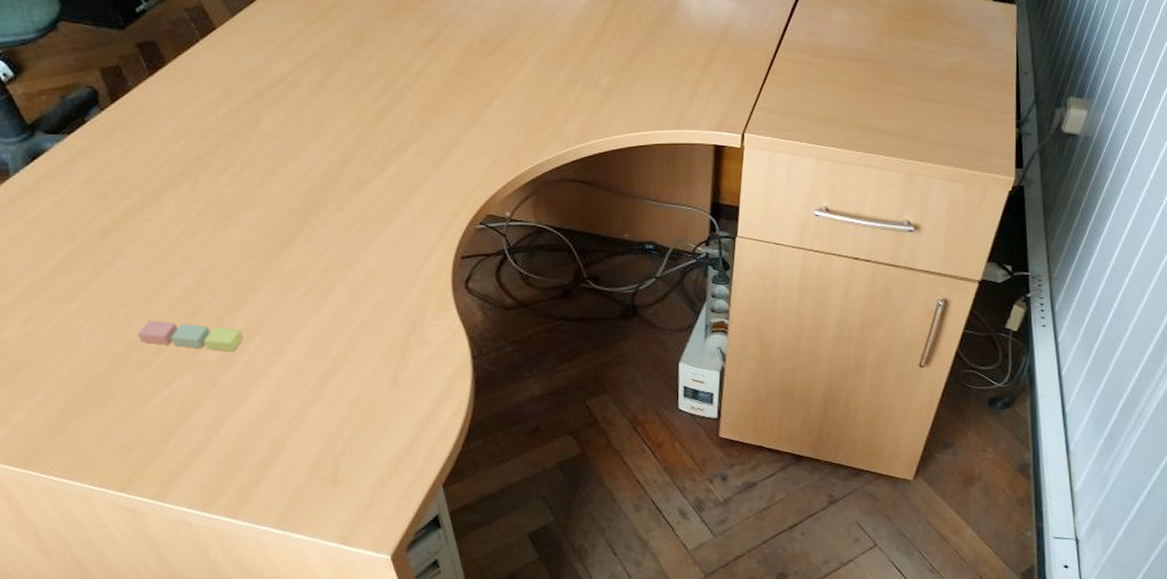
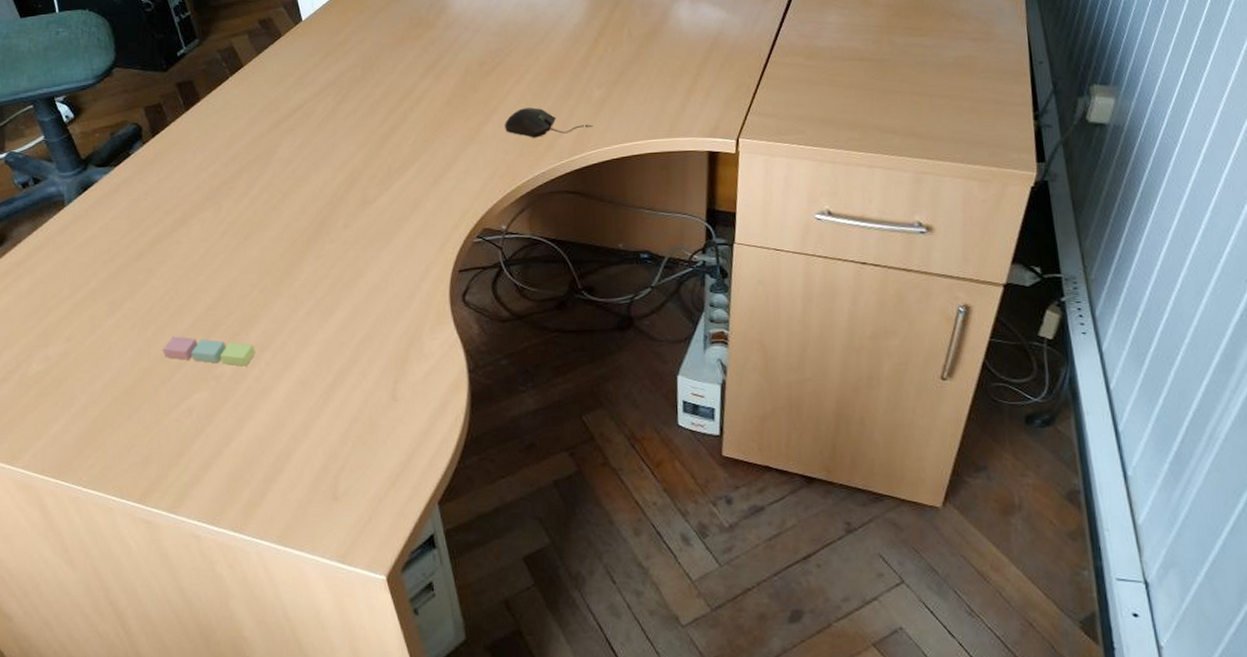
computer mouse: none [508,92,600,123] -> present [505,108,593,138]

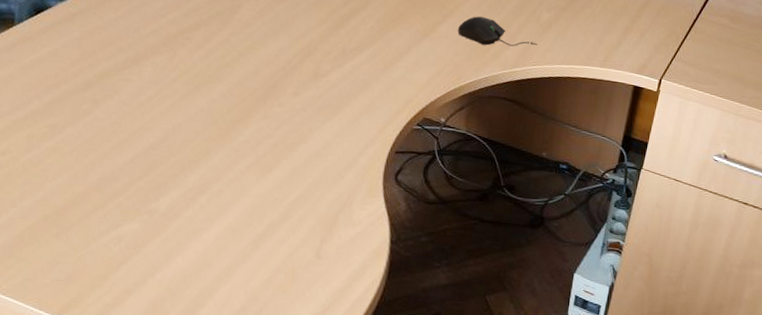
sticky notes: present [163,336,255,367] -> none [99,167,192,206]

